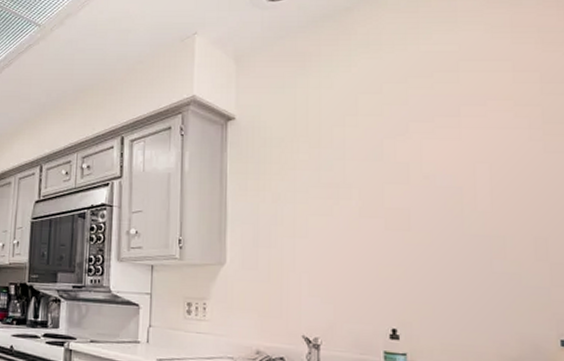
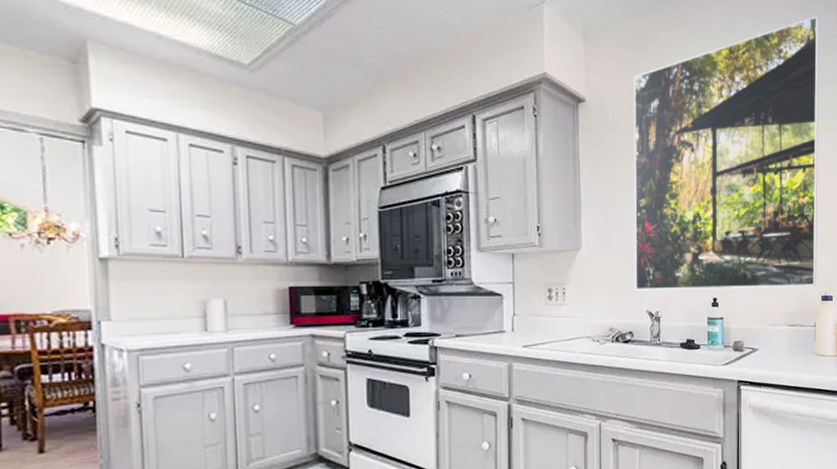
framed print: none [288,11,551,326] -> present [633,16,819,290]

